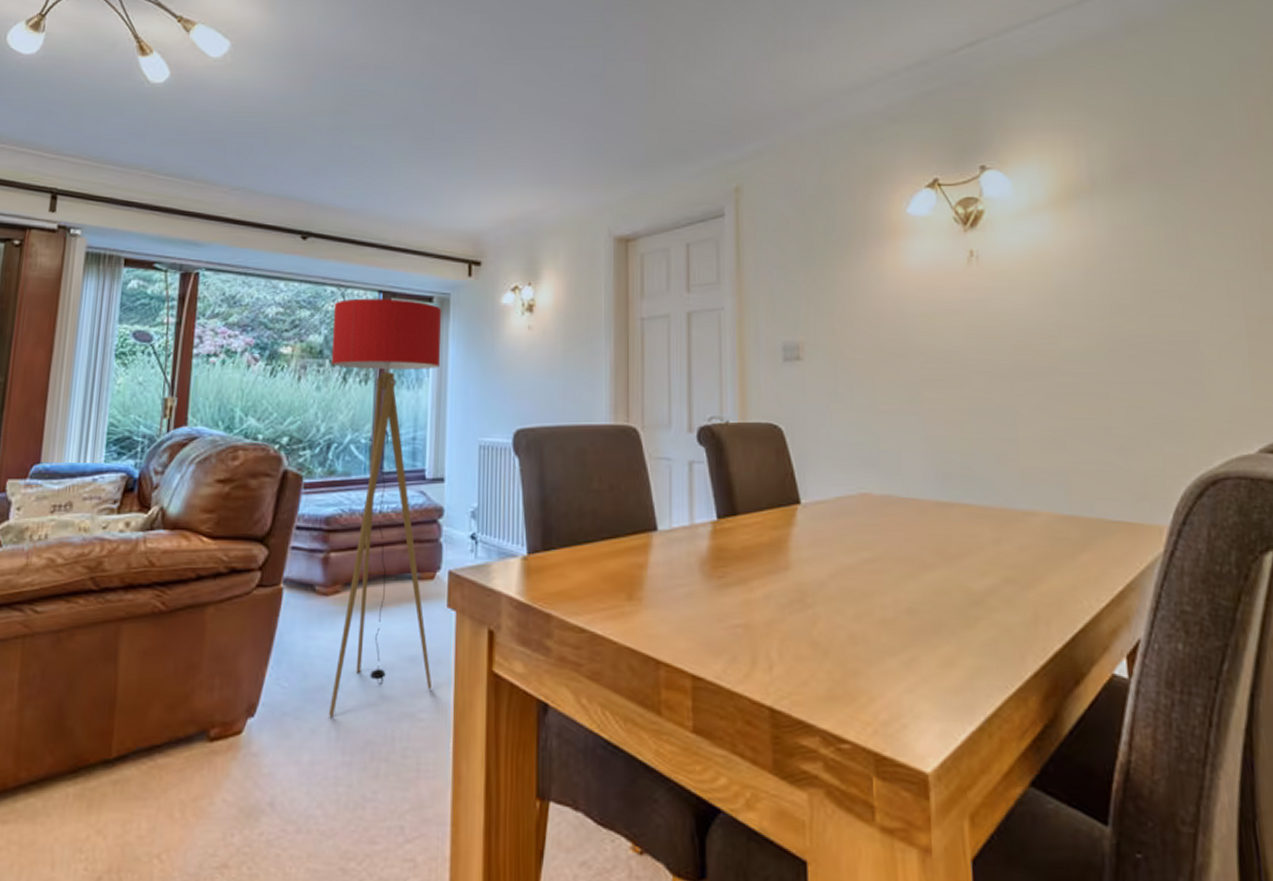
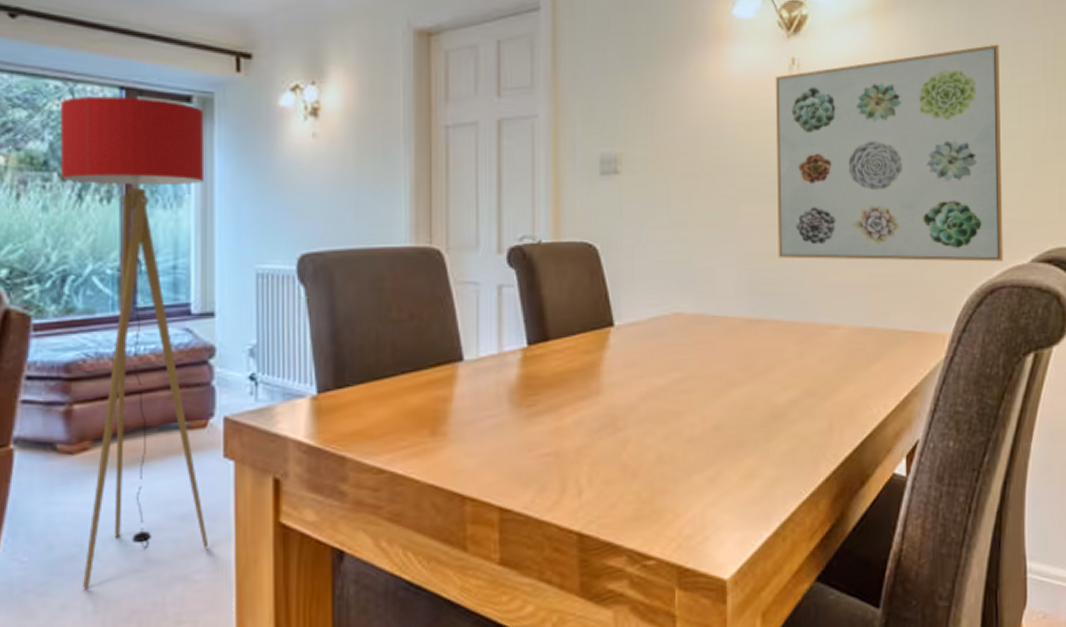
wall art: none [953,230,1224,451] -> present [775,44,1003,262]

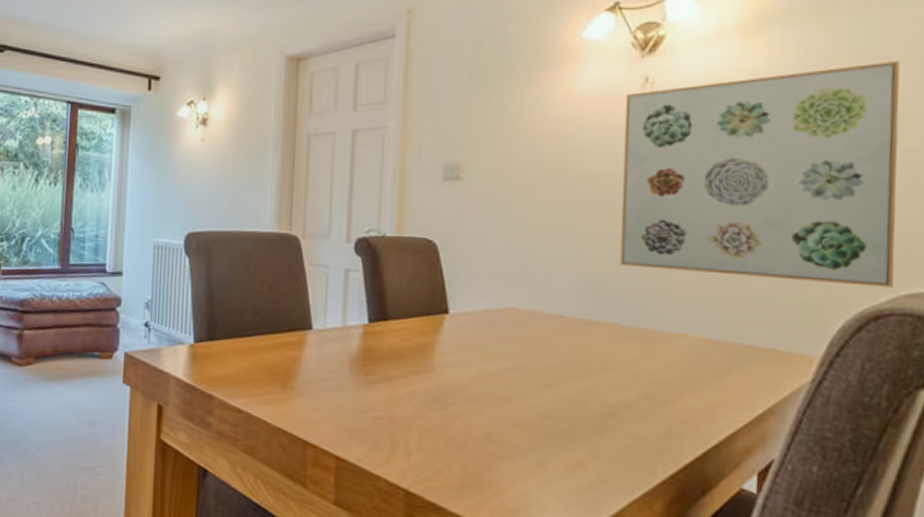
floor lamp: present [60,96,209,589] -> none [23,108,123,465]

